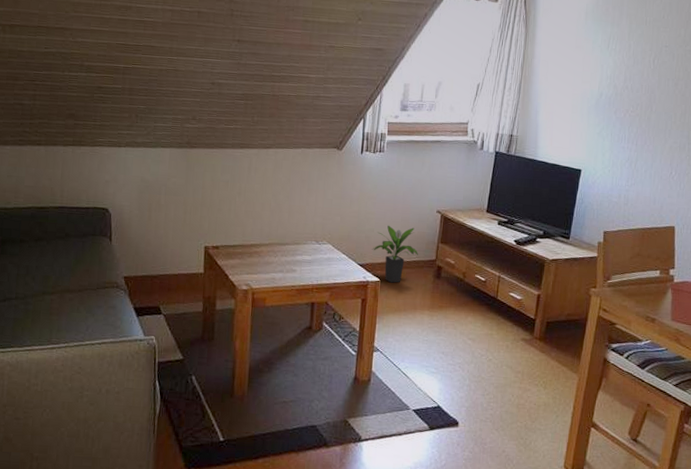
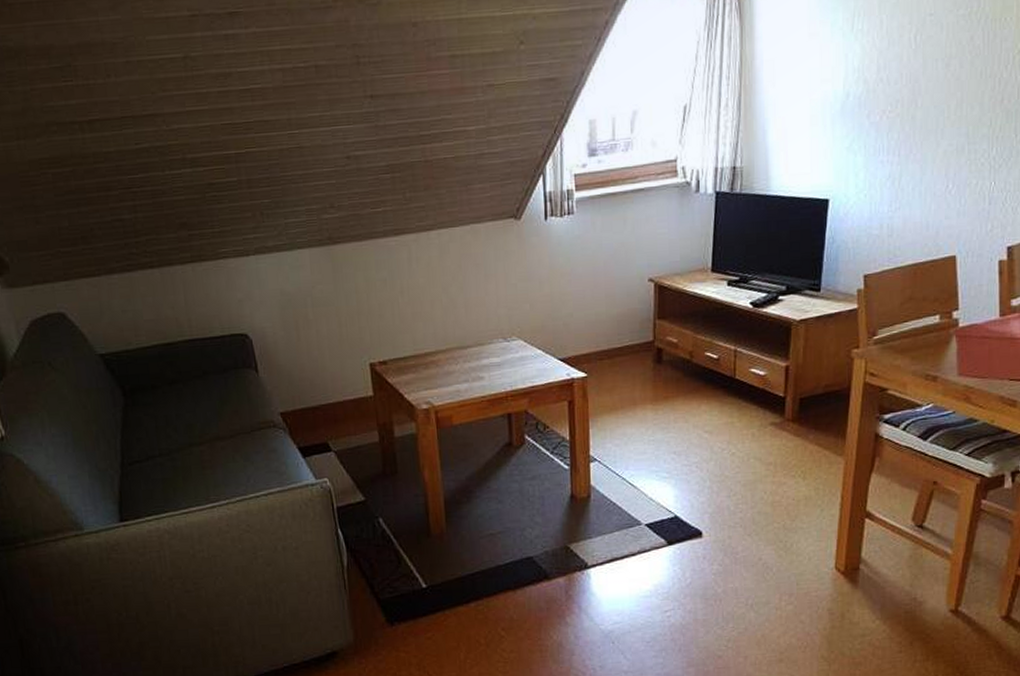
potted plant: present [372,225,418,283] -> none [573,304,631,377]

